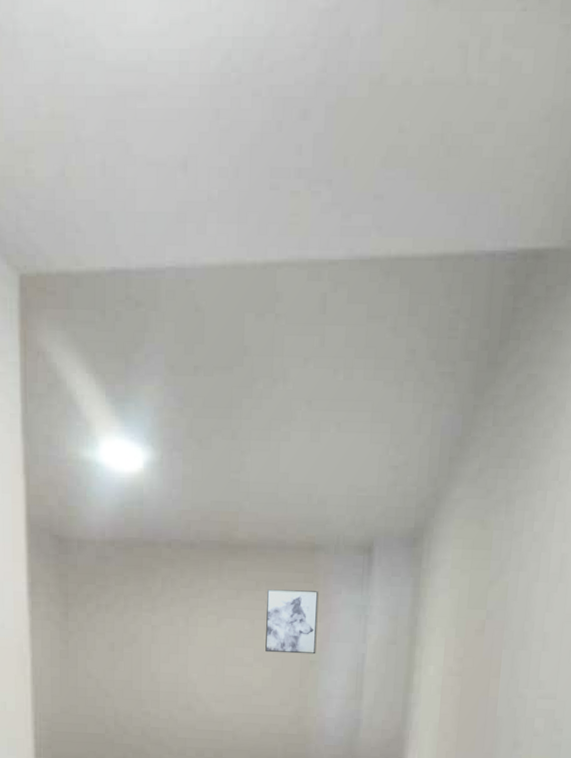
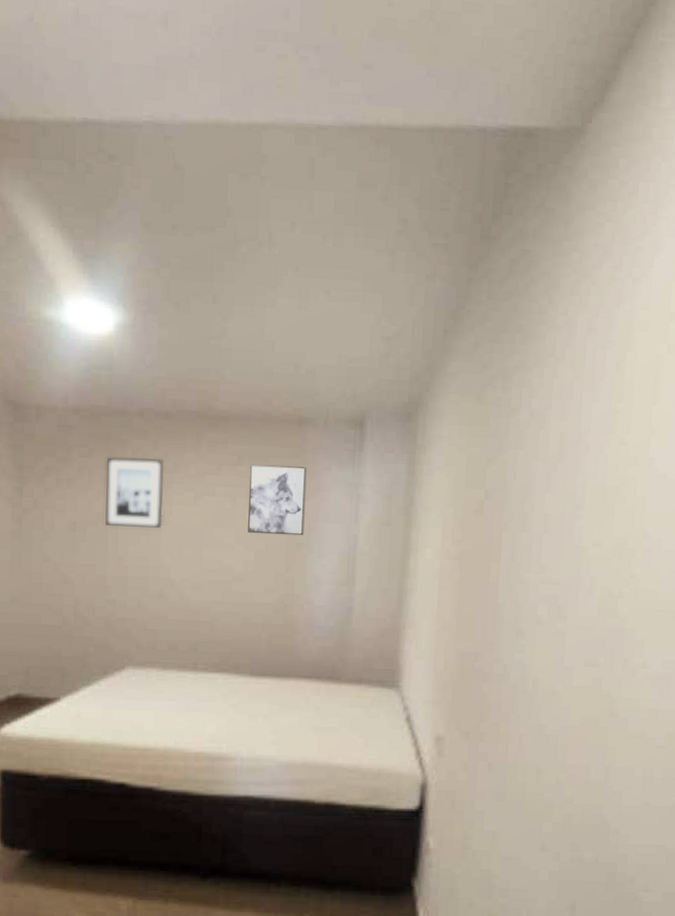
wall art: none [139,584,190,648] -> present [105,457,164,528]

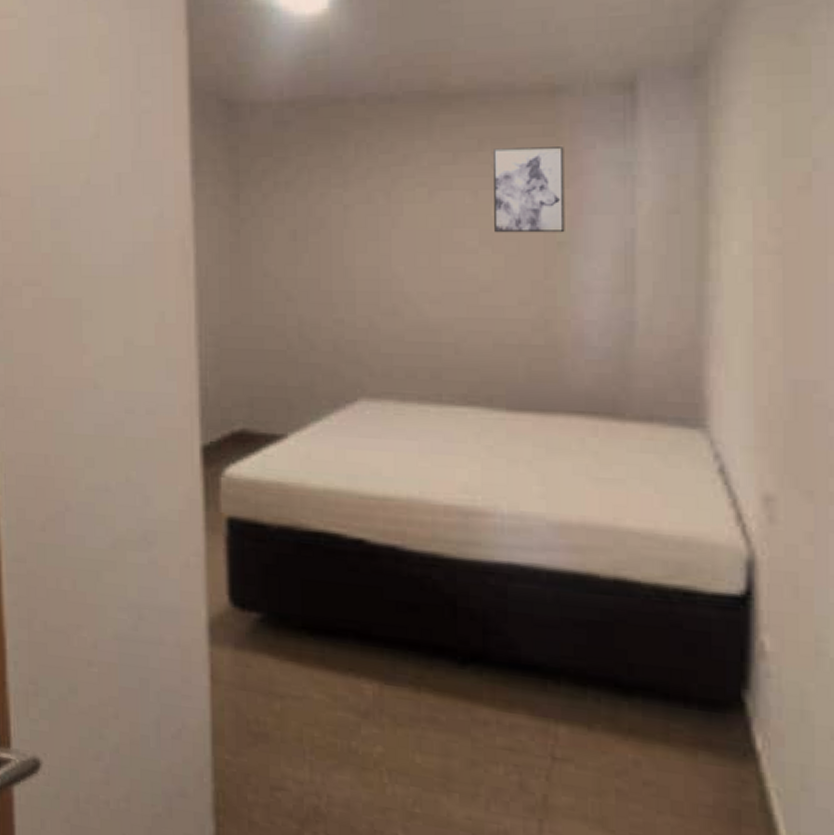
wall art: present [105,457,164,528] -> none [326,150,393,232]

